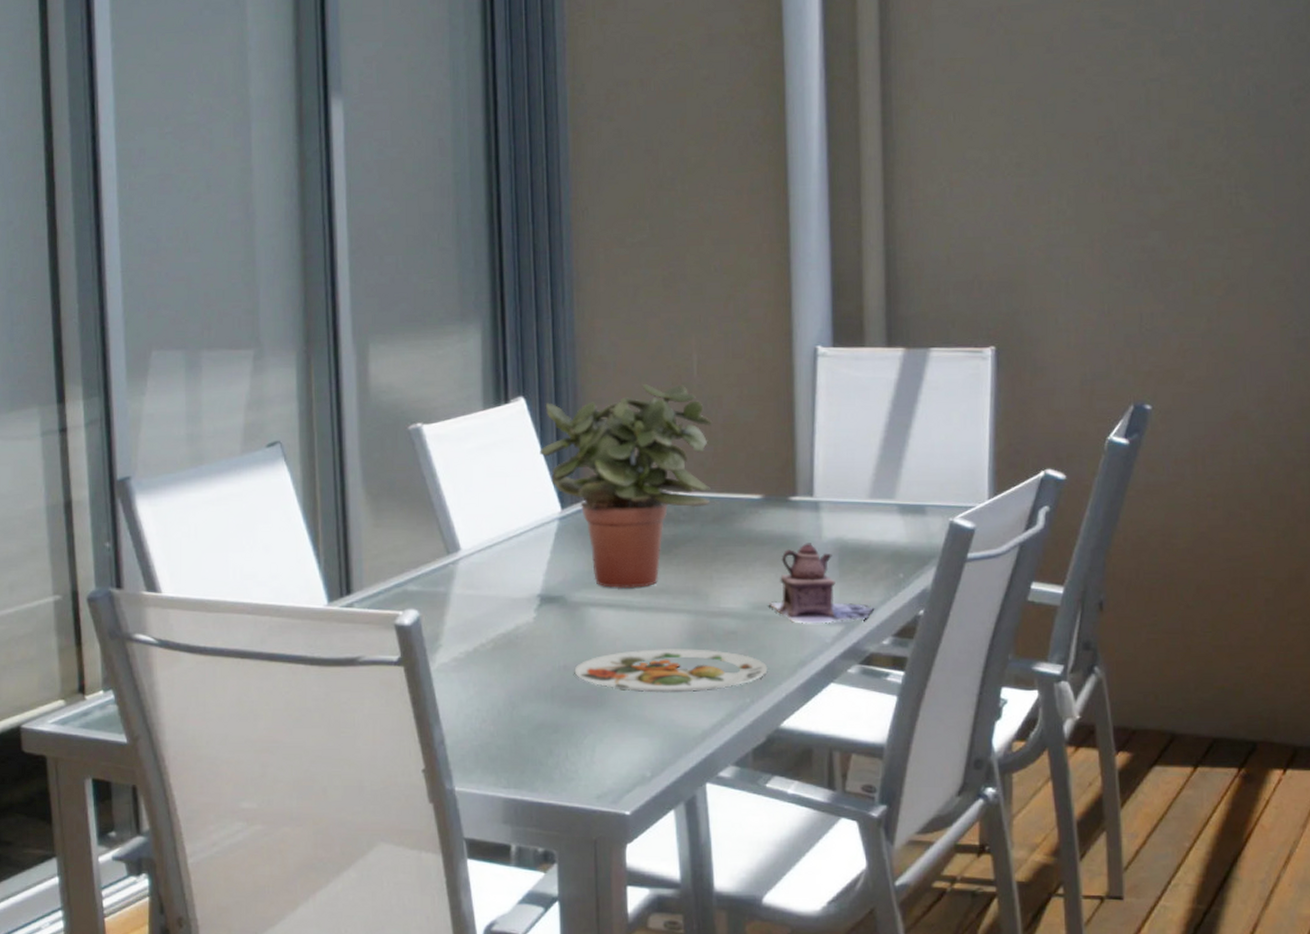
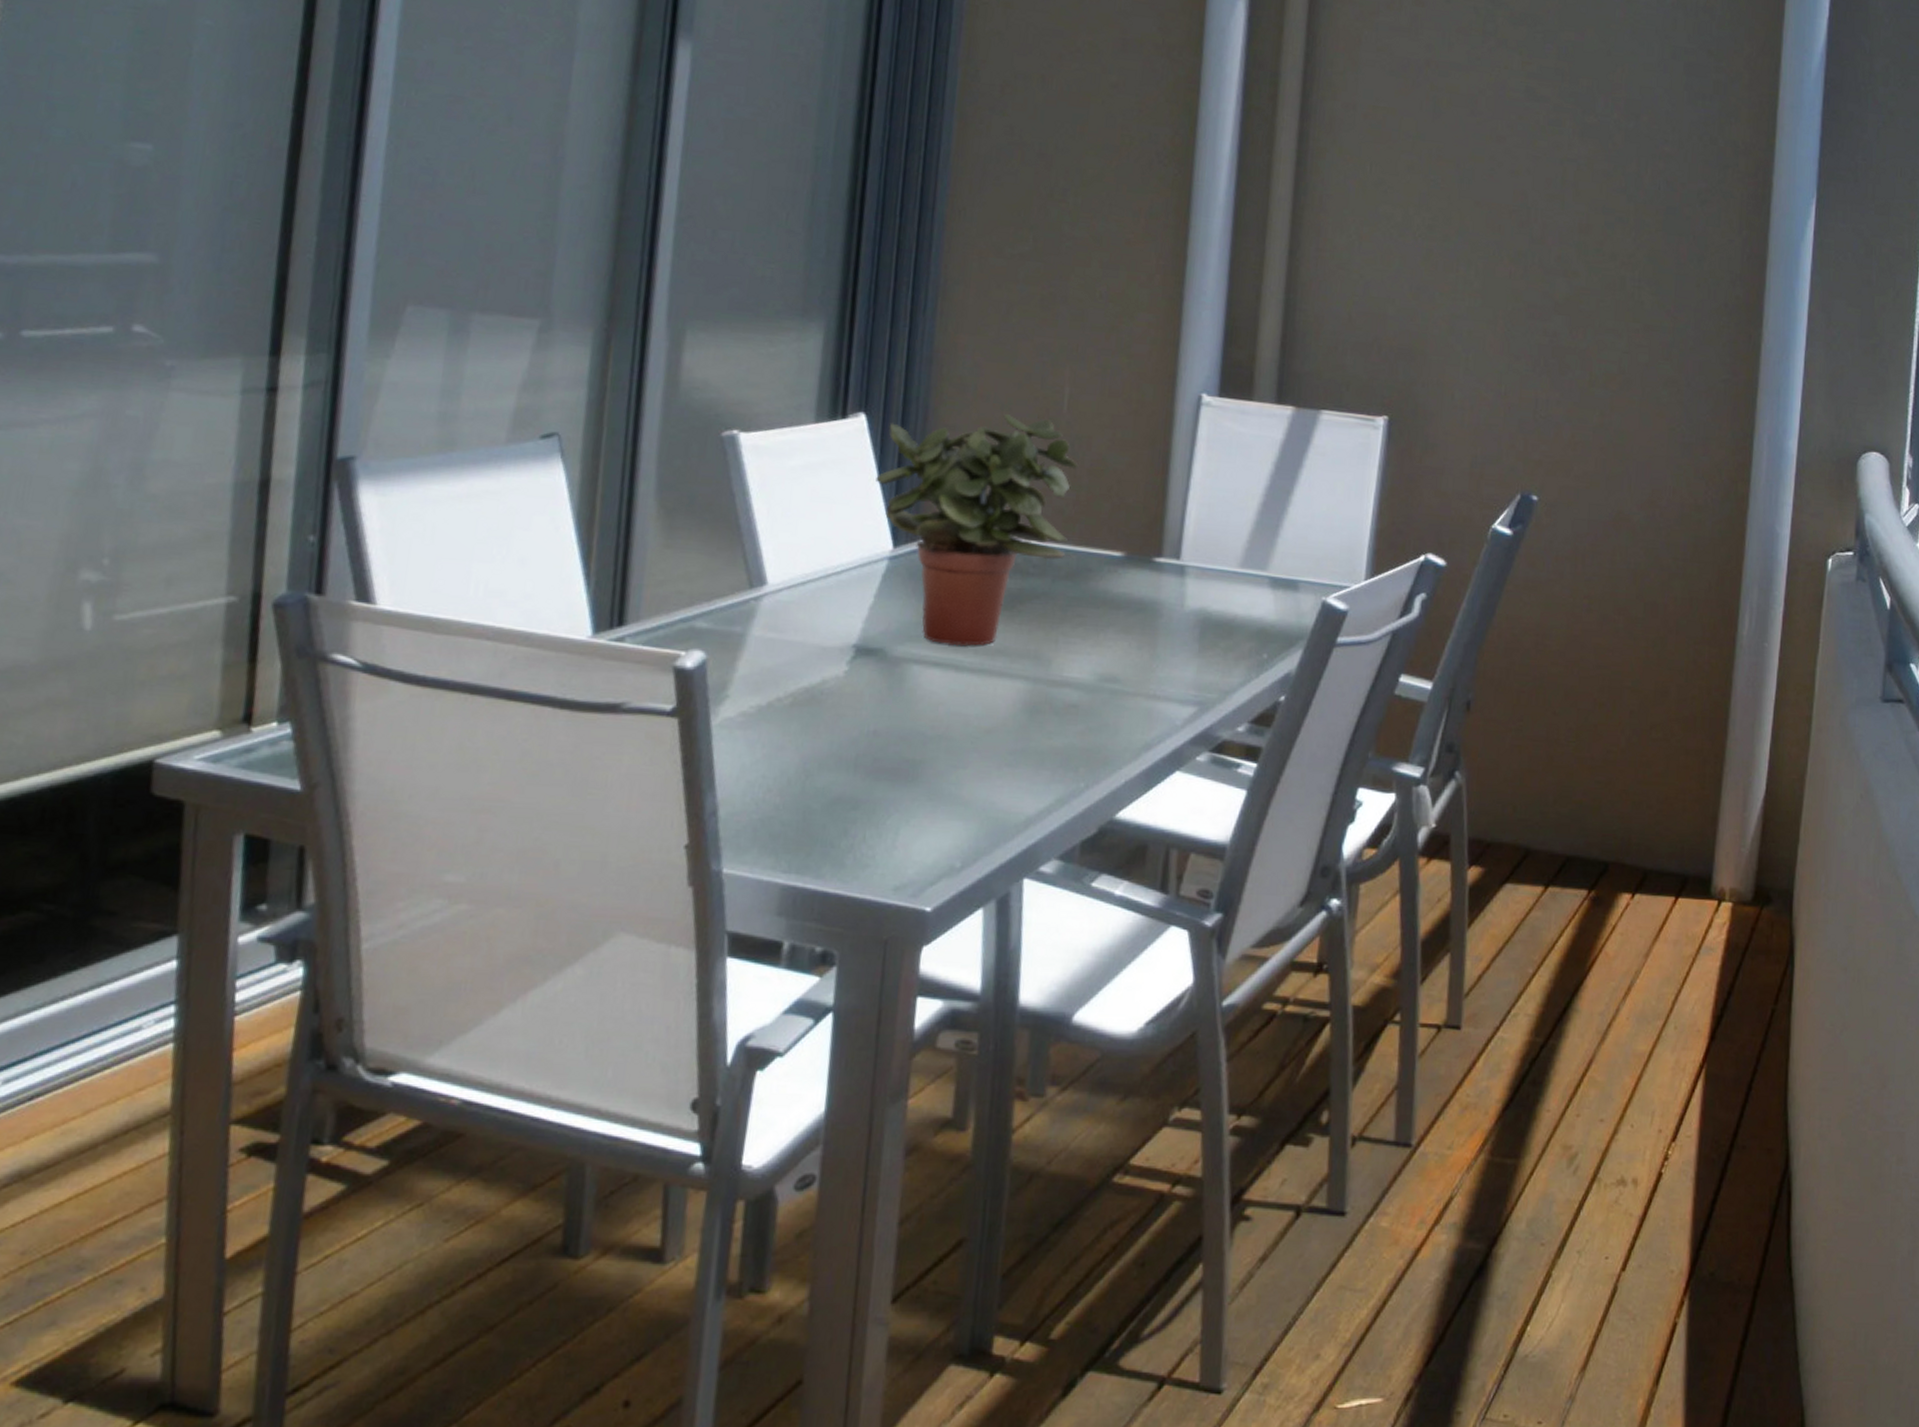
plate: present [574,649,768,693] -> none [885,718,1109,772]
teapot: present [769,543,875,624] -> none [1118,611,1233,703]

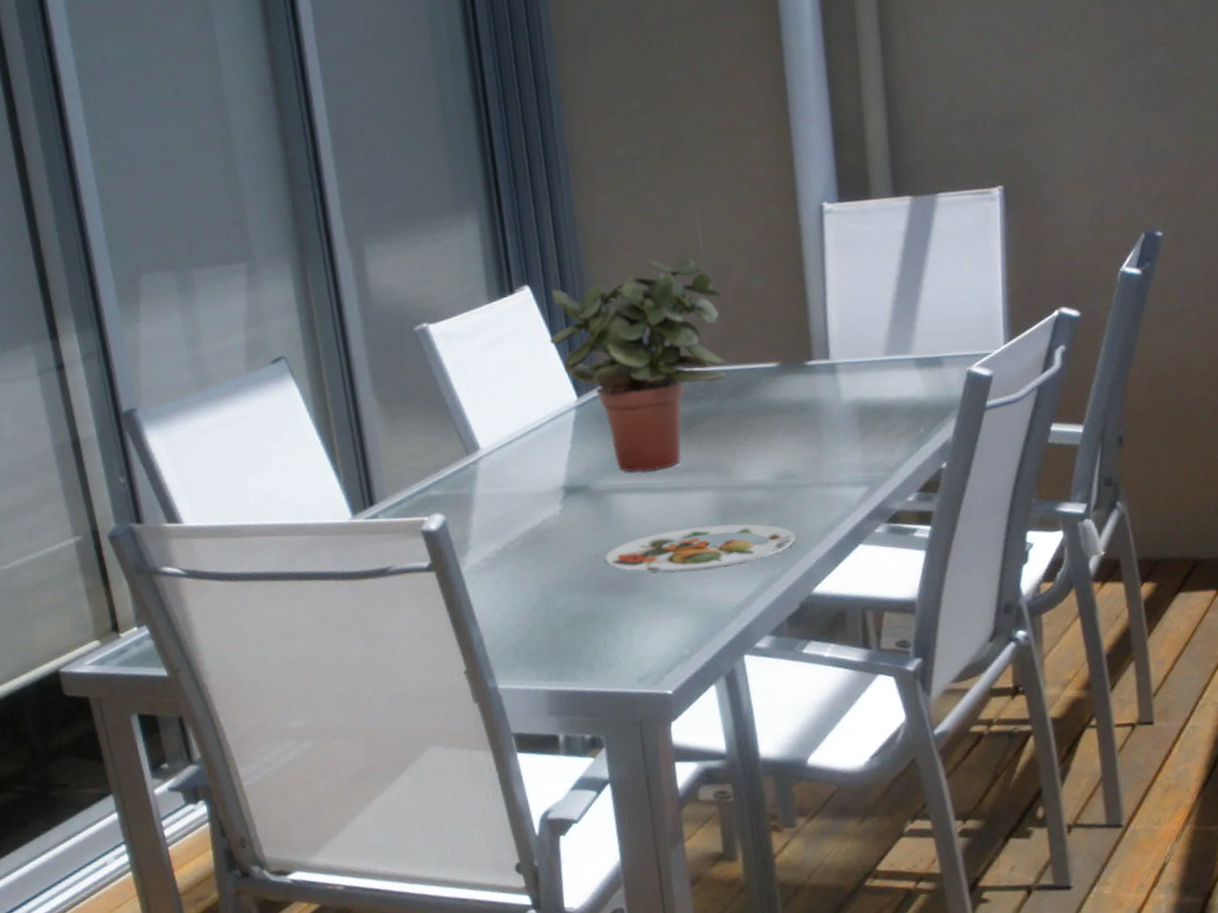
plate: none [885,718,1109,772] -> present [605,523,797,574]

